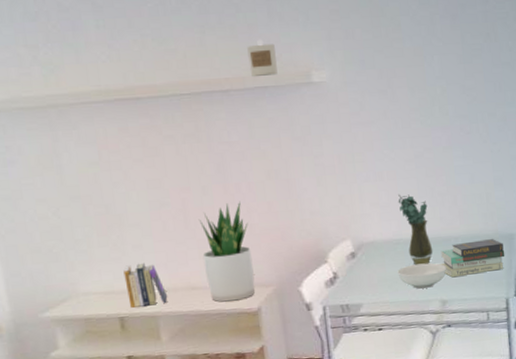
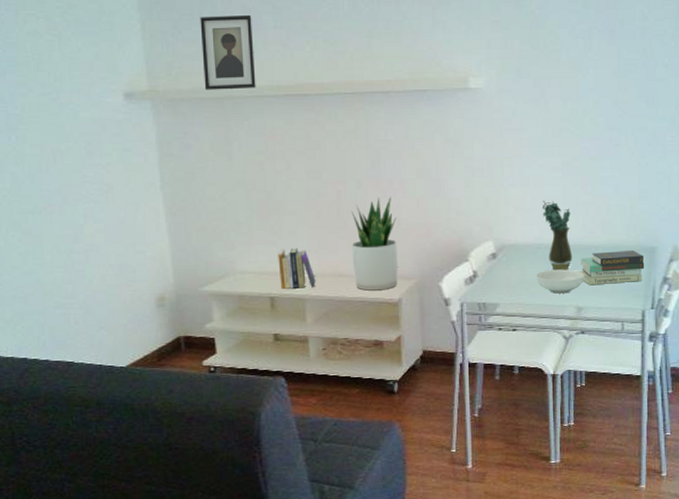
picture frame: none [11,14,82,99] -> present [200,14,256,90]
candle: present [247,40,278,78] -> none [410,46,437,81]

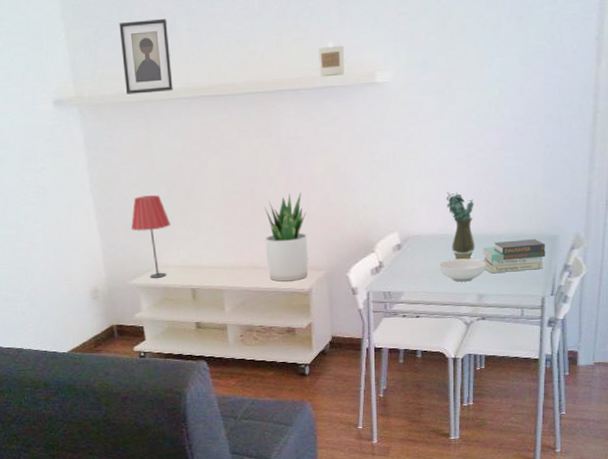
table lamp: none [204,196,250,285] -> present [130,195,171,278]
books: present [278,247,316,289] -> none [198,242,233,281]
candle: none [410,46,437,81] -> present [319,42,344,77]

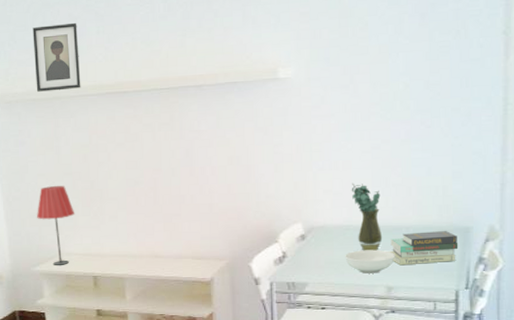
planter: present [264,192,308,282] -> none [166,183,210,270]
candle: present [319,42,344,77] -> none [222,41,247,74]

